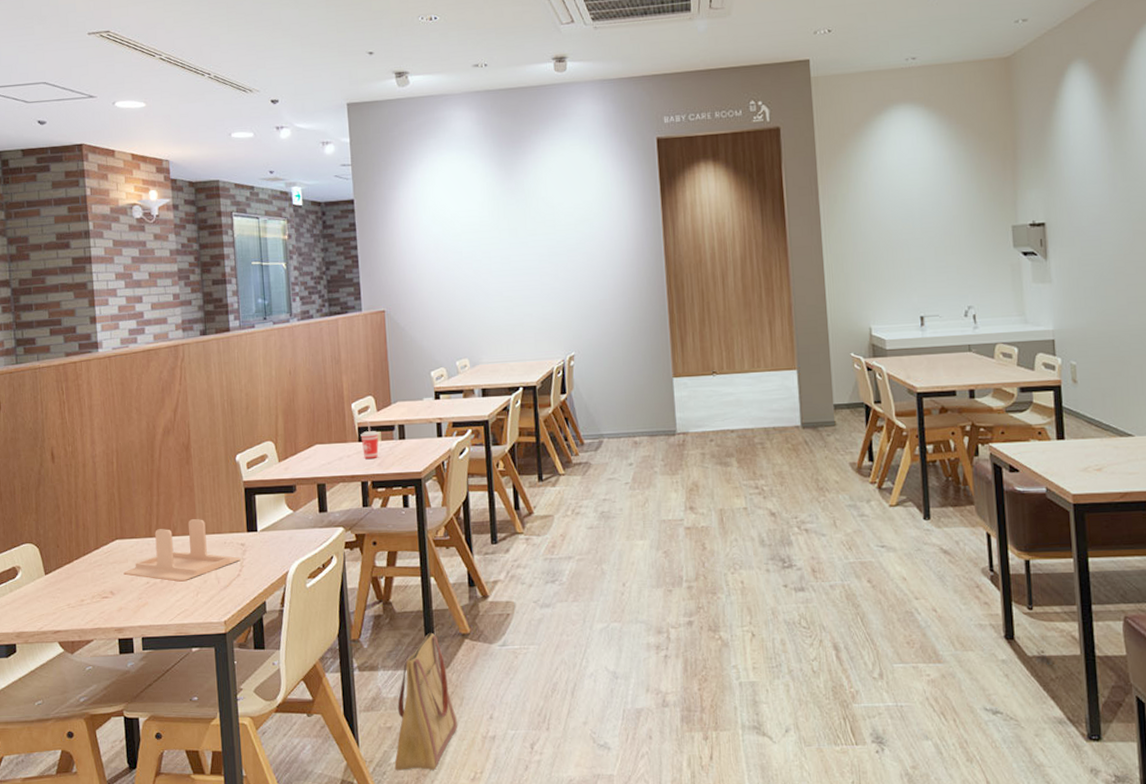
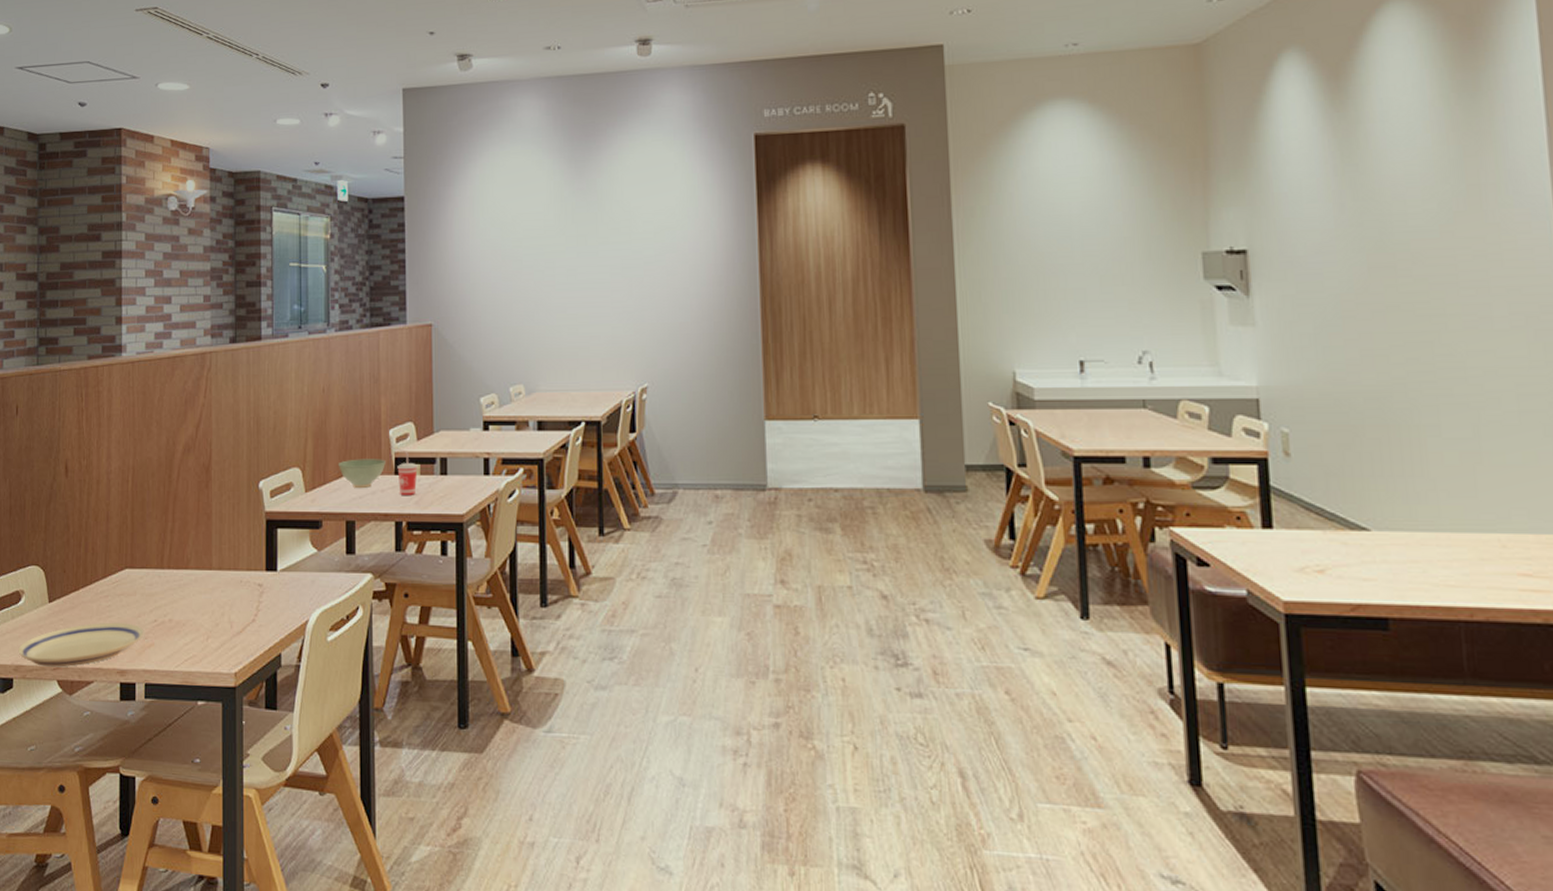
plate: none [19,587,138,631] -> present [18,622,144,667]
napkin holder: present [123,519,241,582] -> none [130,551,257,623]
bowl: none [307,429,350,455] -> present [338,459,386,488]
shopping bag: present [394,632,458,771] -> none [415,708,492,876]

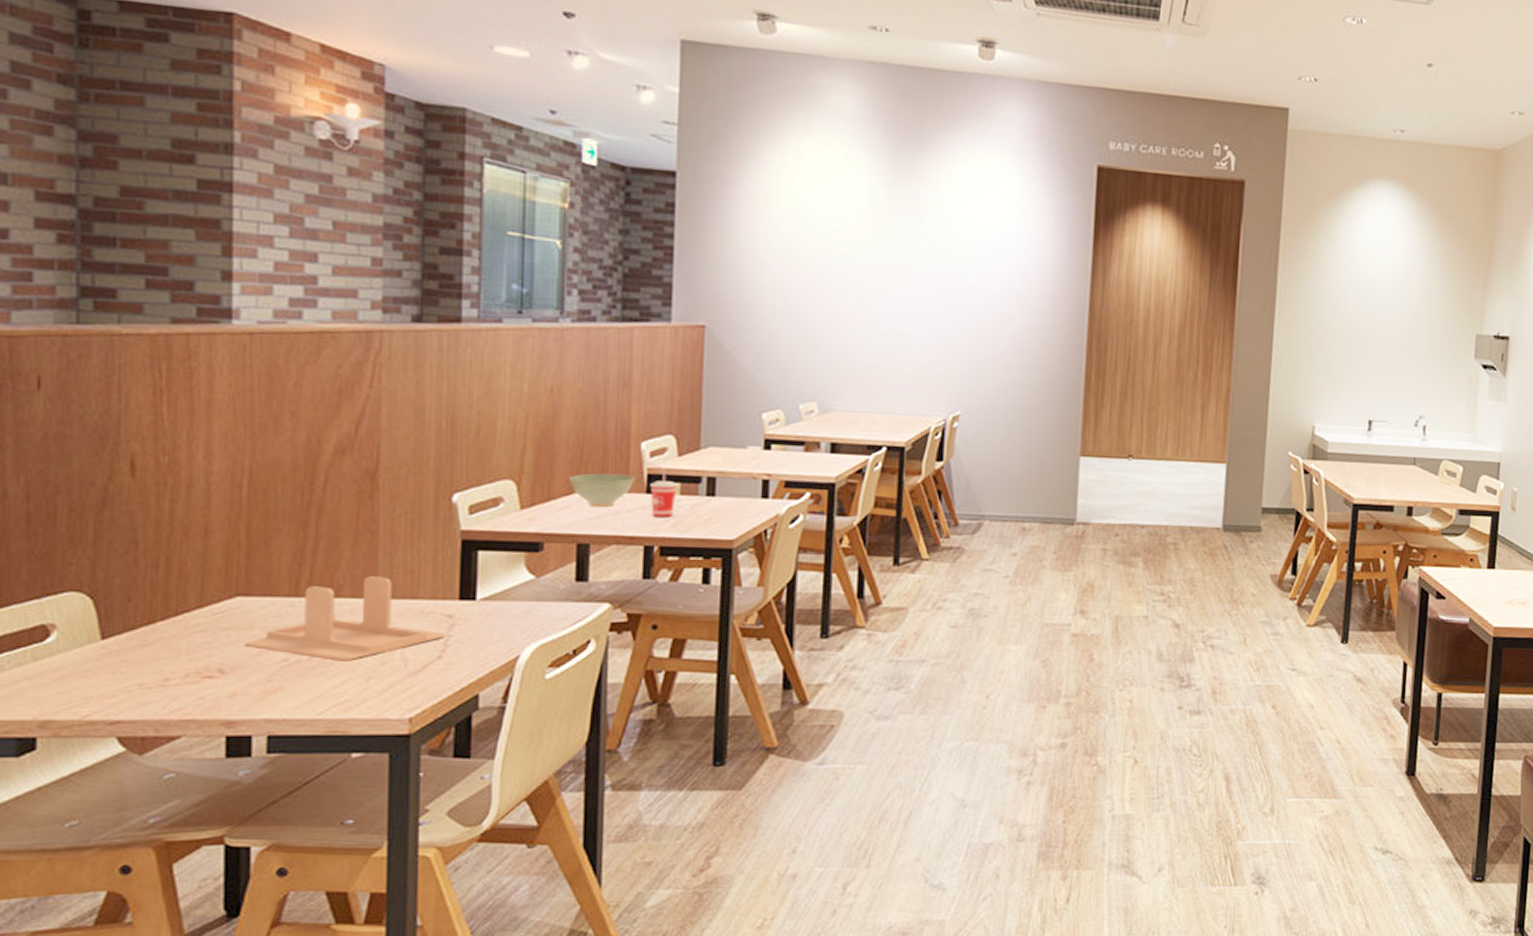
plate: present [18,622,144,667] -> none [45,662,267,721]
napkin holder: none [130,551,257,623] -> present [244,576,446,661]

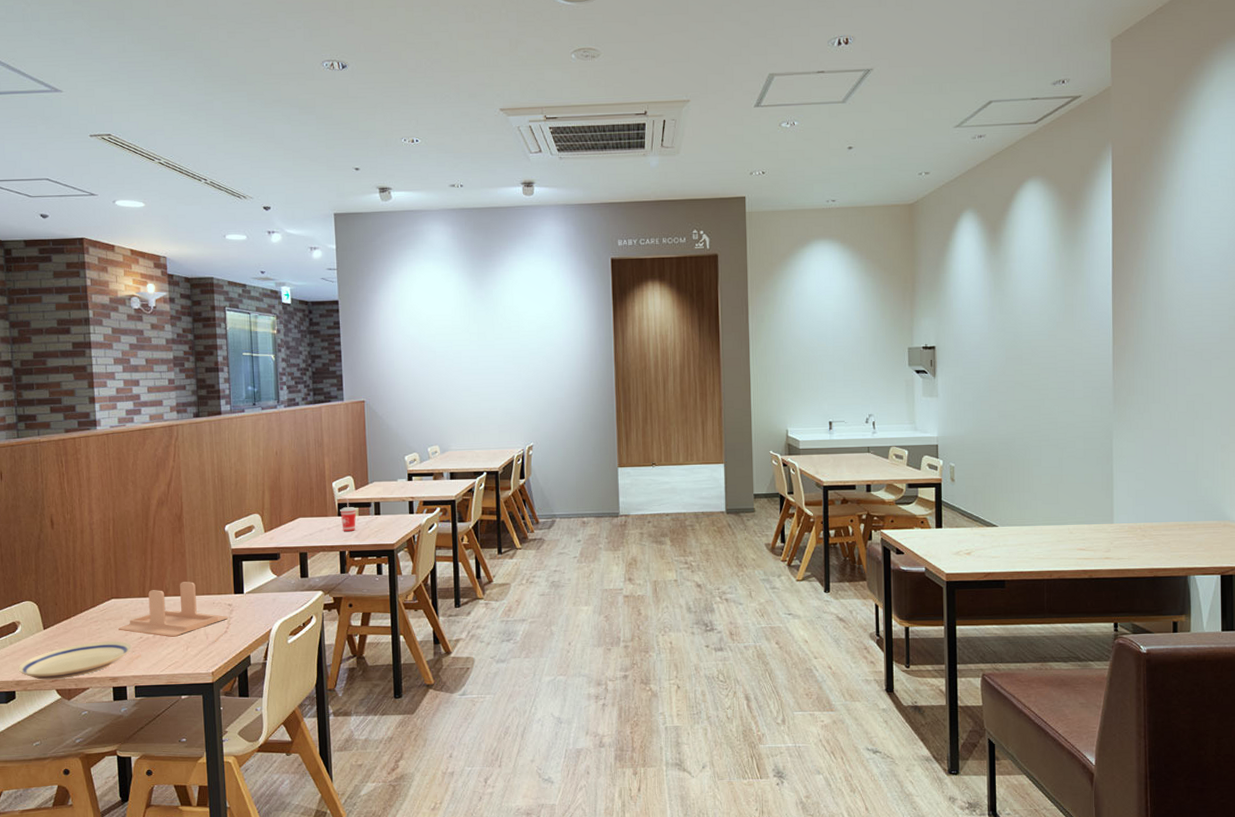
plate: none [45,662,267,721] -> present [18,641,131,680]
bowl: present [568,473,635,507] -> none [291,505,330,527]

